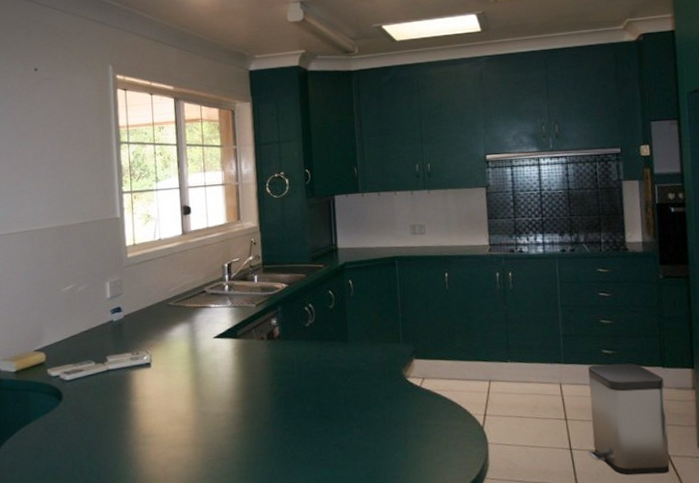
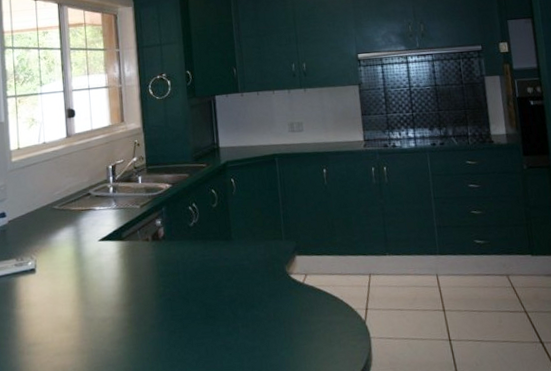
pedal bin: present [587,363,670,475] -> none [462,252,545,364]

